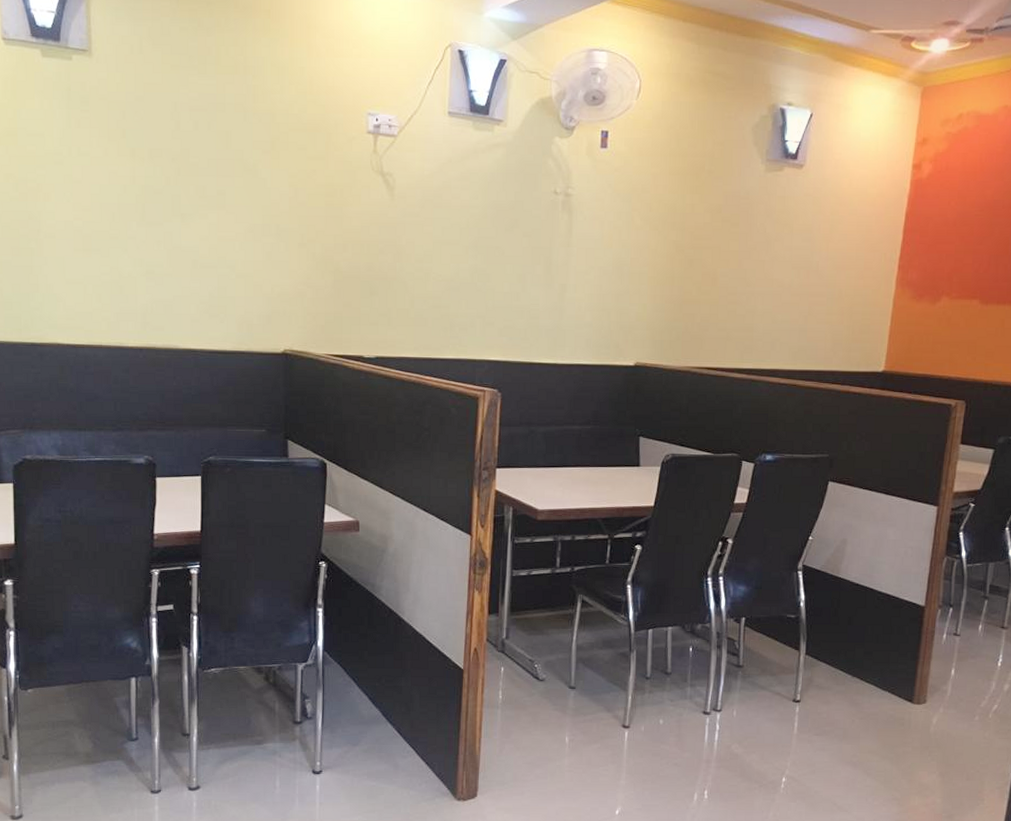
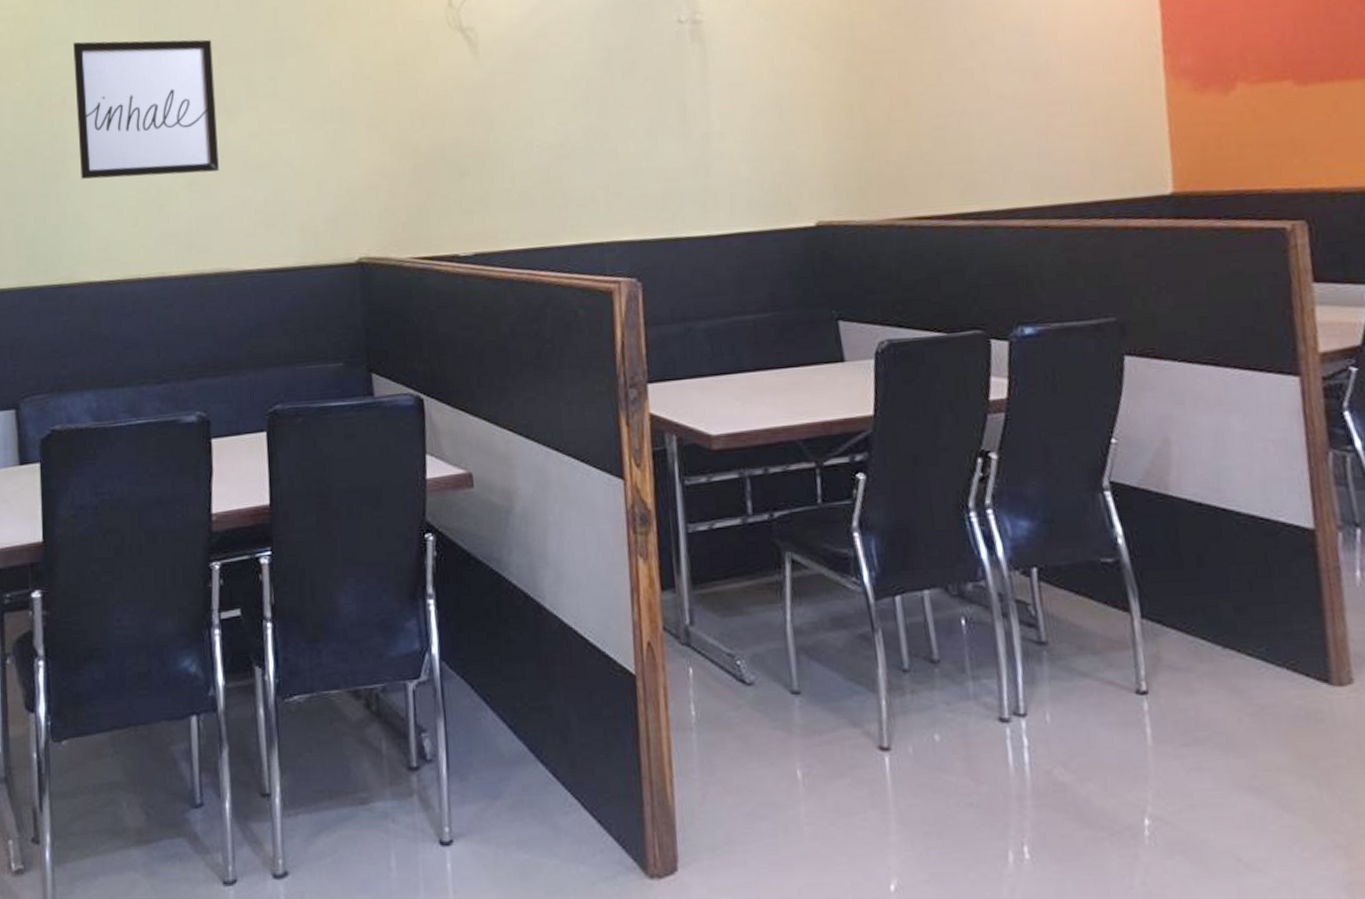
wall art: none [48,136,172,266] -> present [73,39,219,179]

